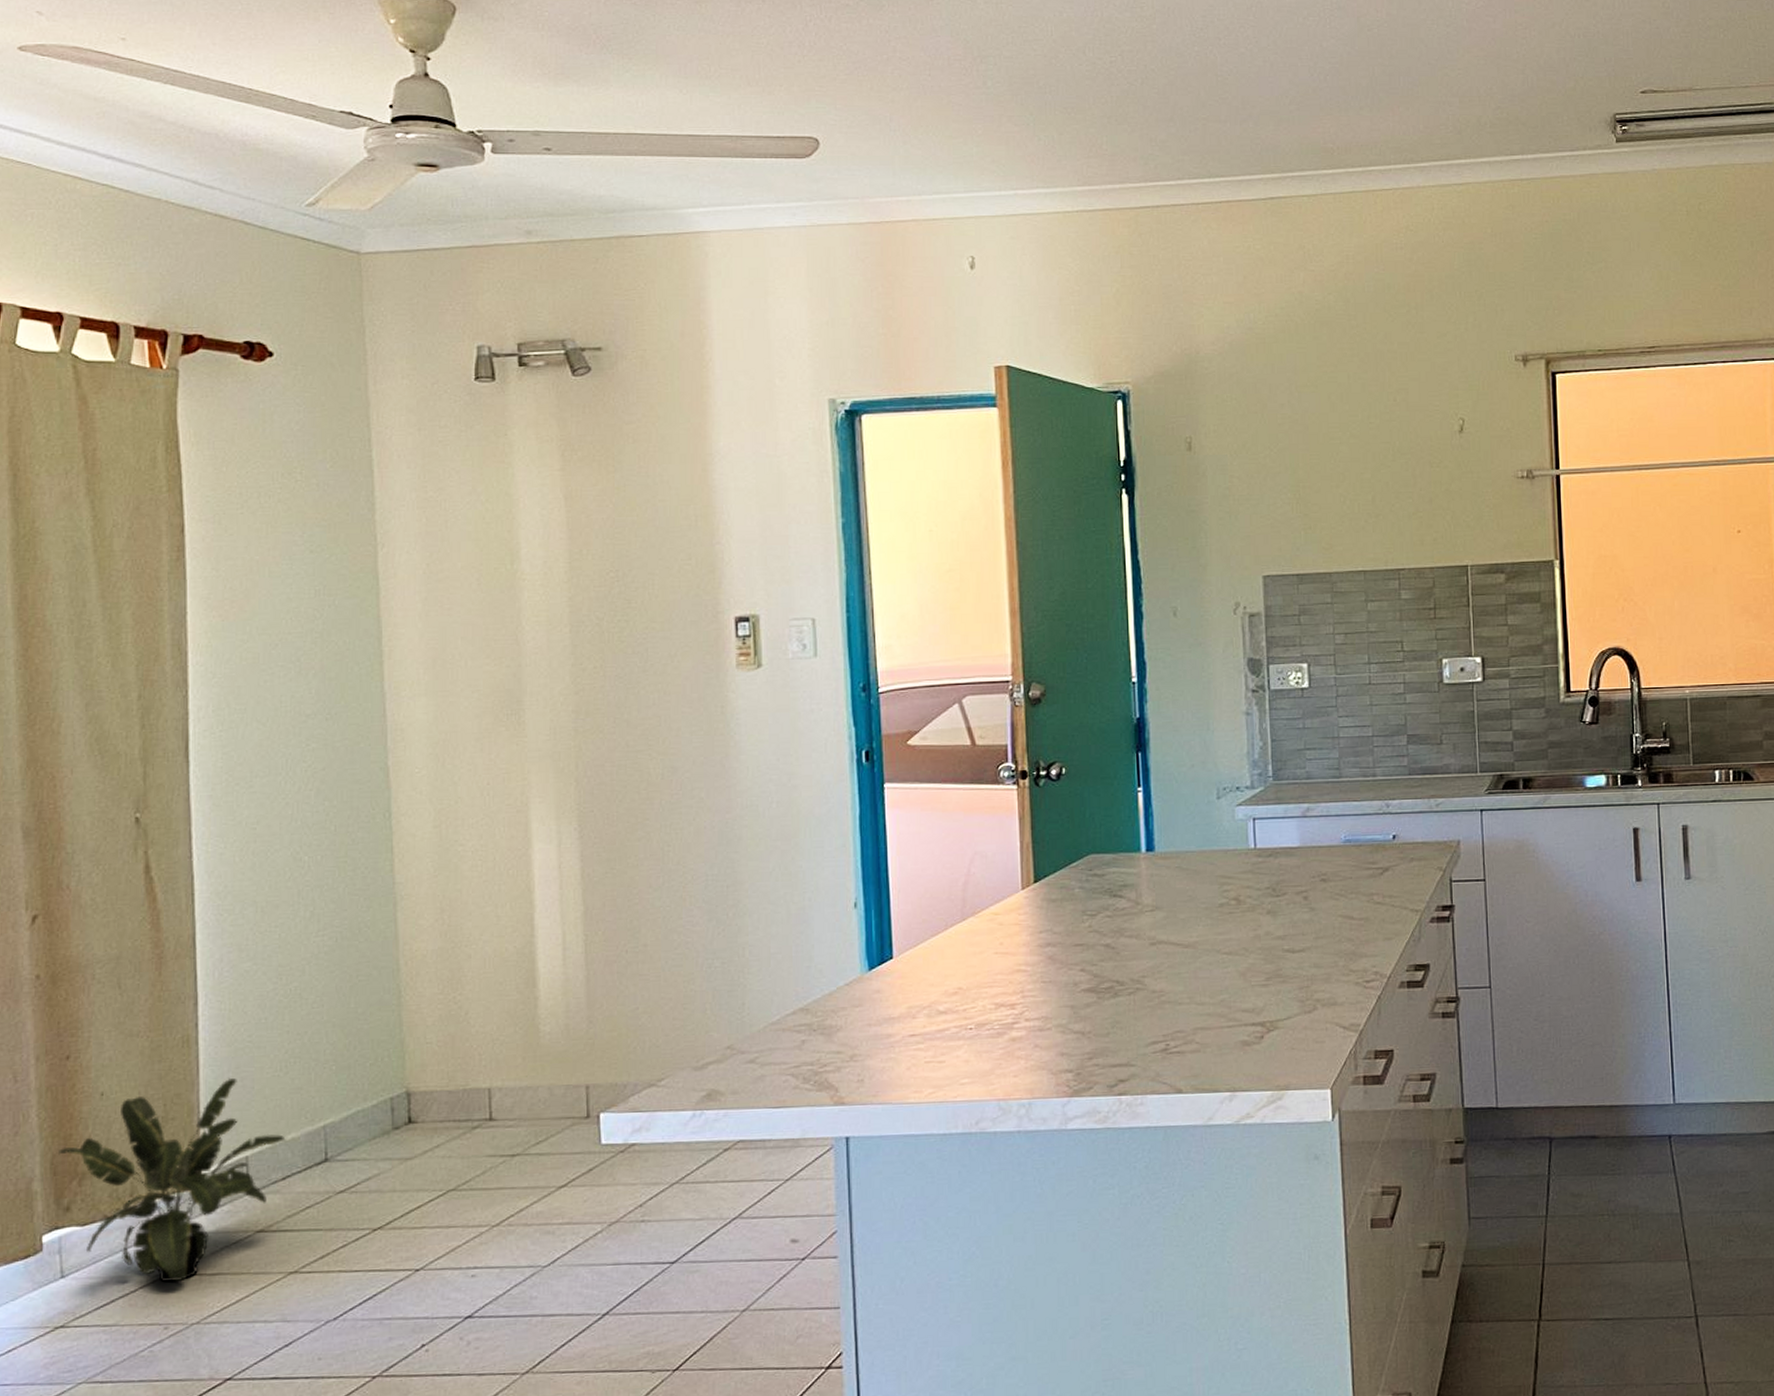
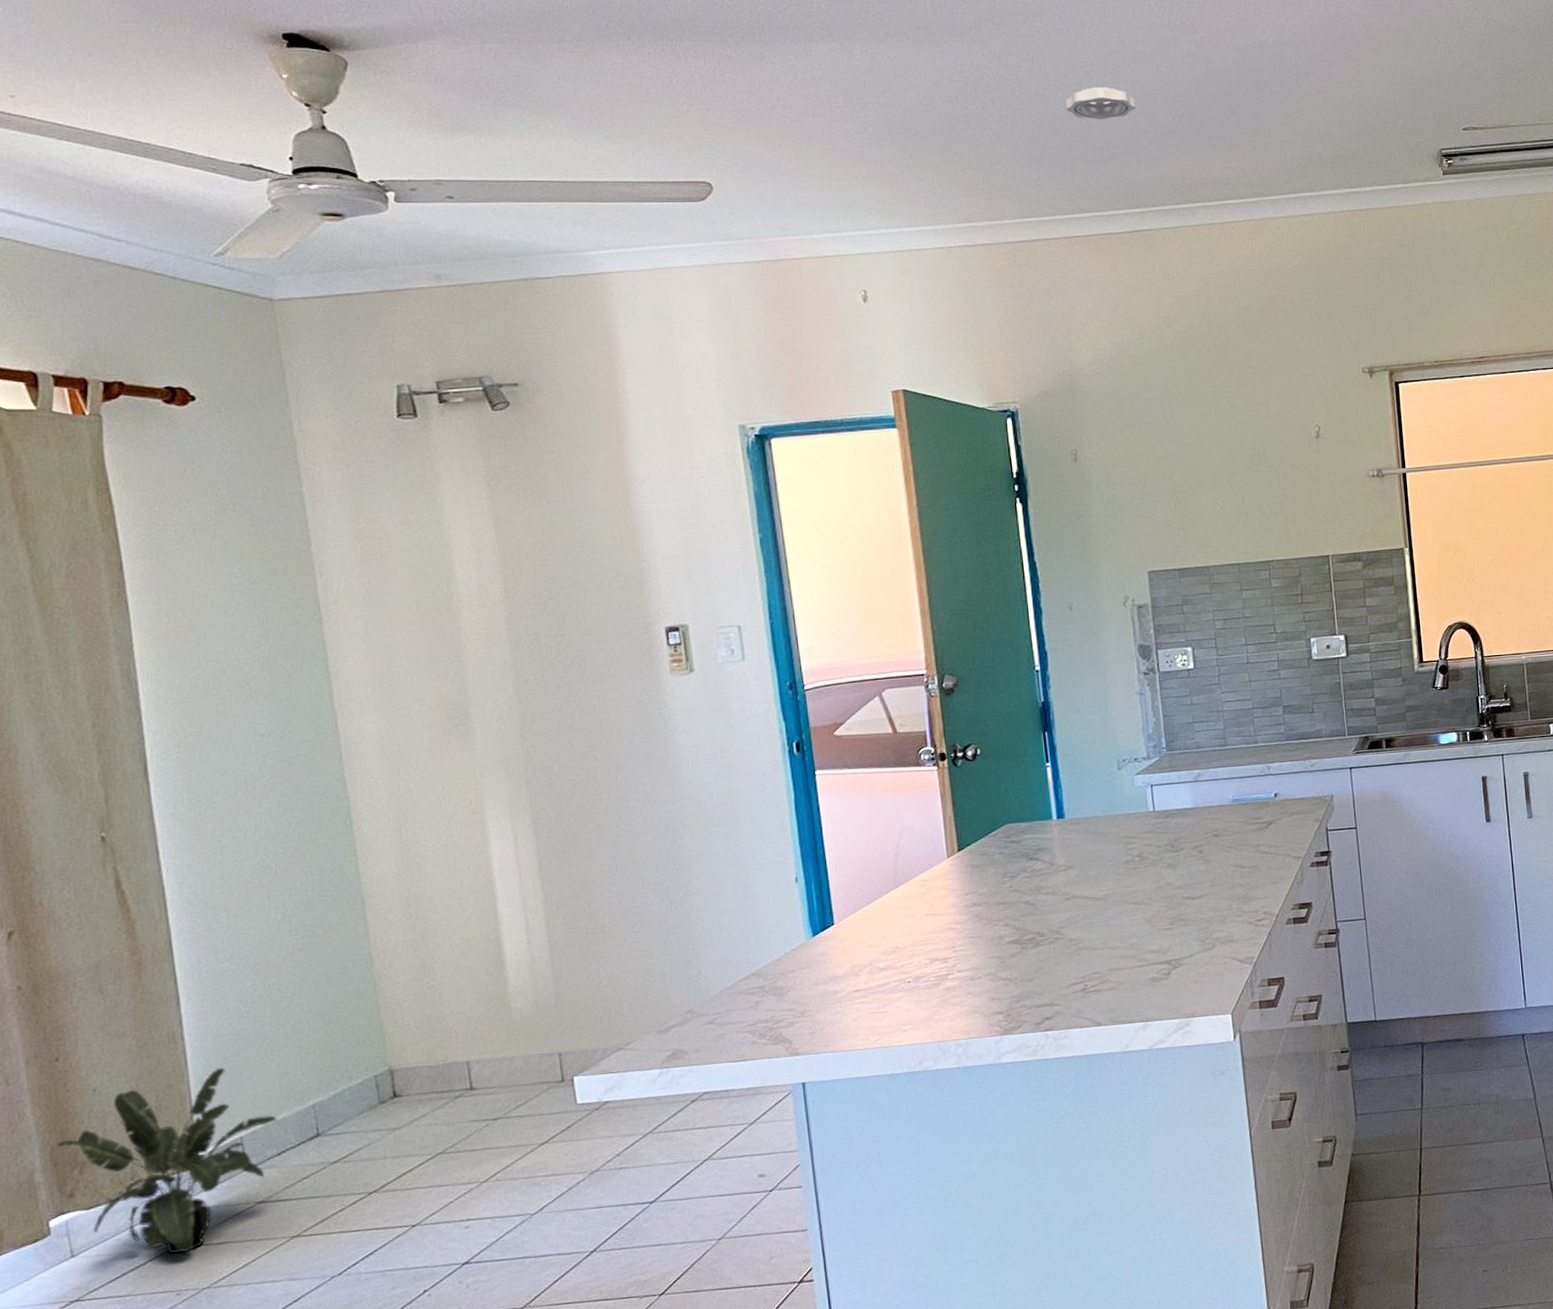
smoke detector: none [1201,42,1277,77] -> present [1065,87,1136,120]

